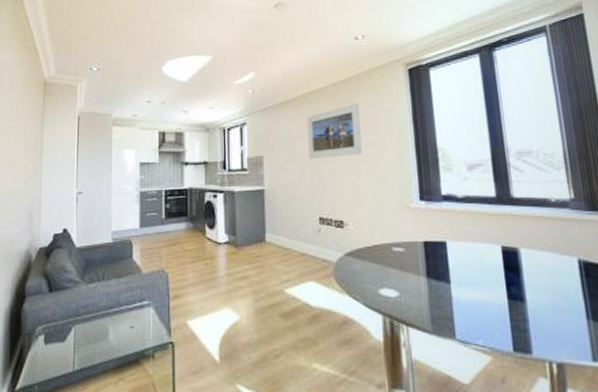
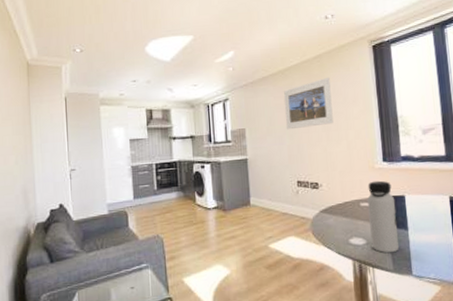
water bottle: none [401,222,439,309] -> present [367,180,399,253]

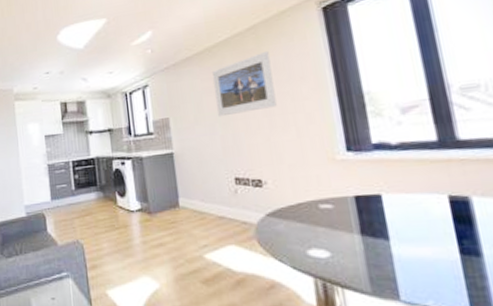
water bottle: present [367,180,399,253] -> none [327,175,378,269]

